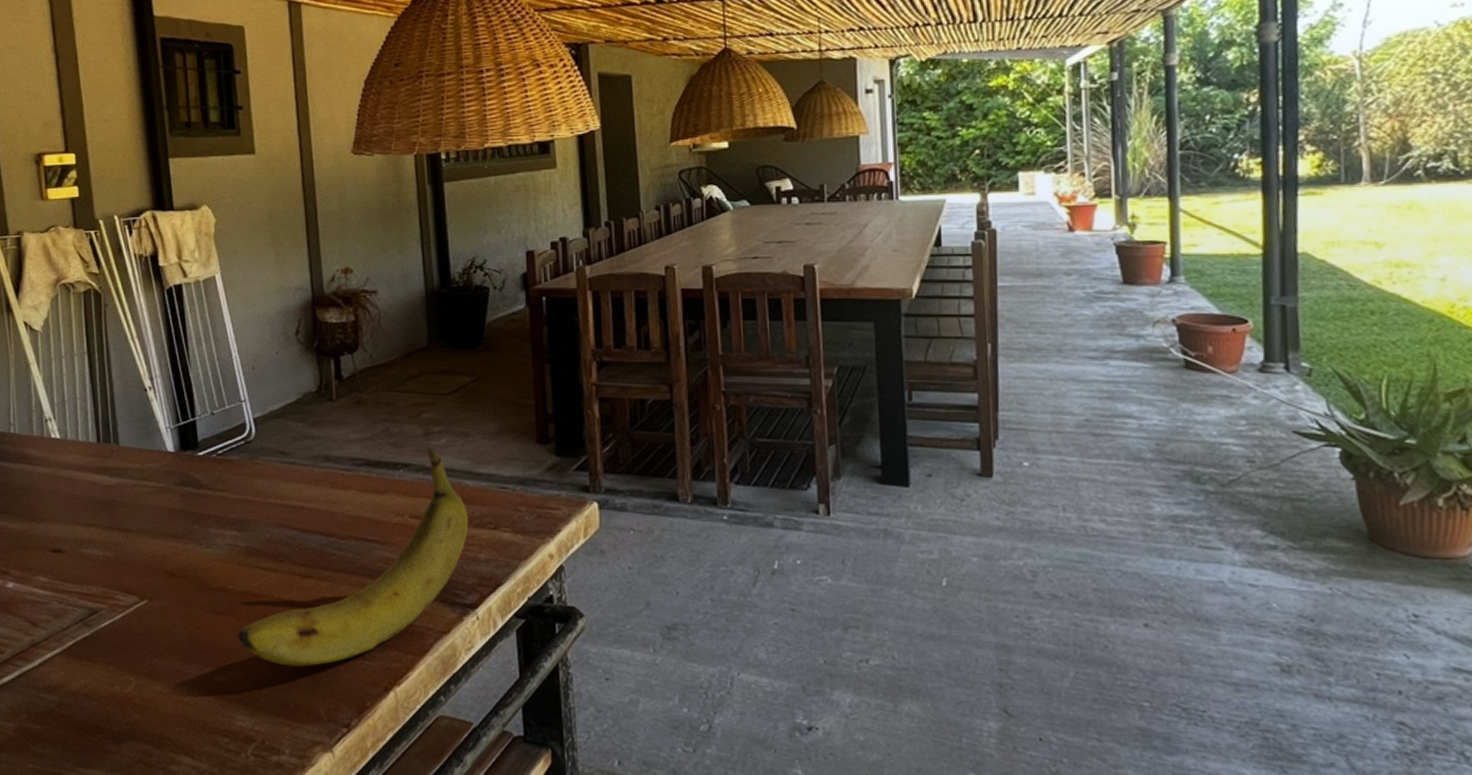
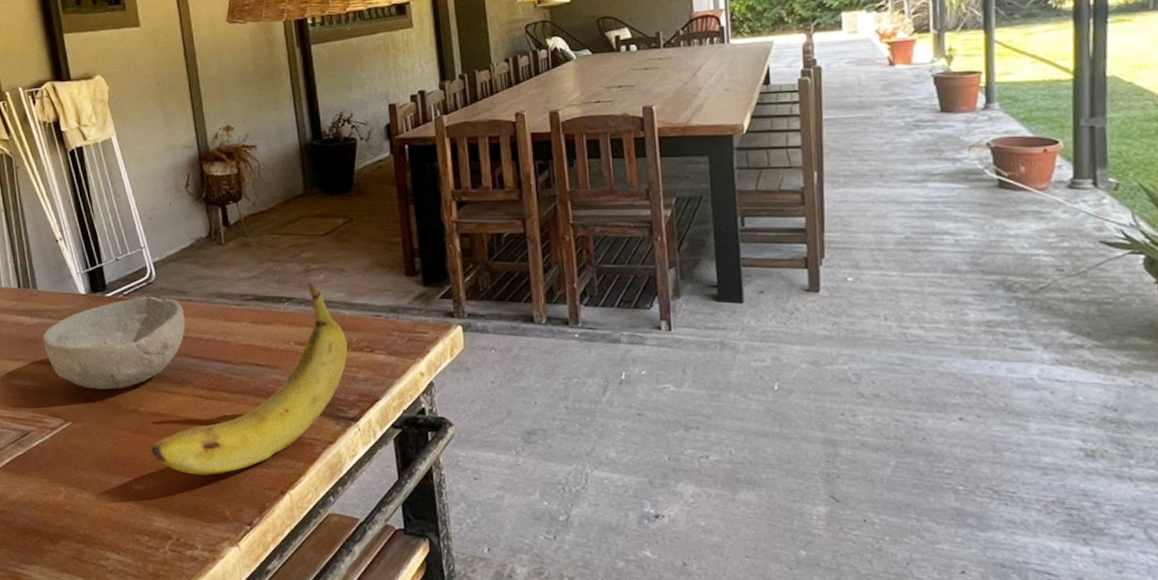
bowl: none [121,456,286,564] -> present [43,296,186,390]

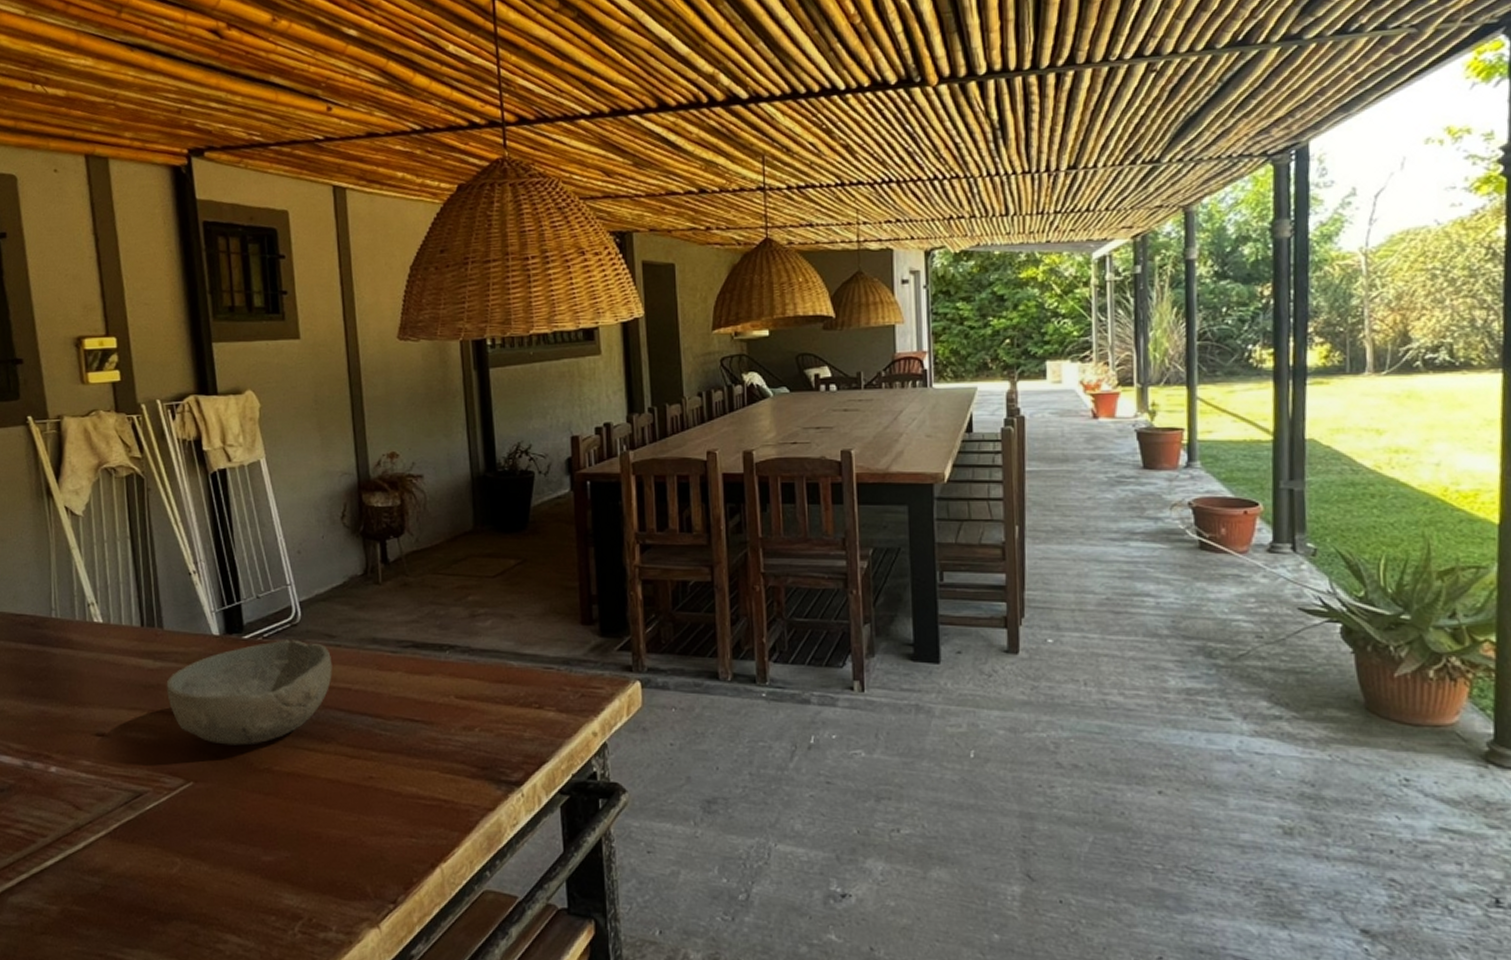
banana: present [151,283,348,475] -> none [284,629,514,845]

